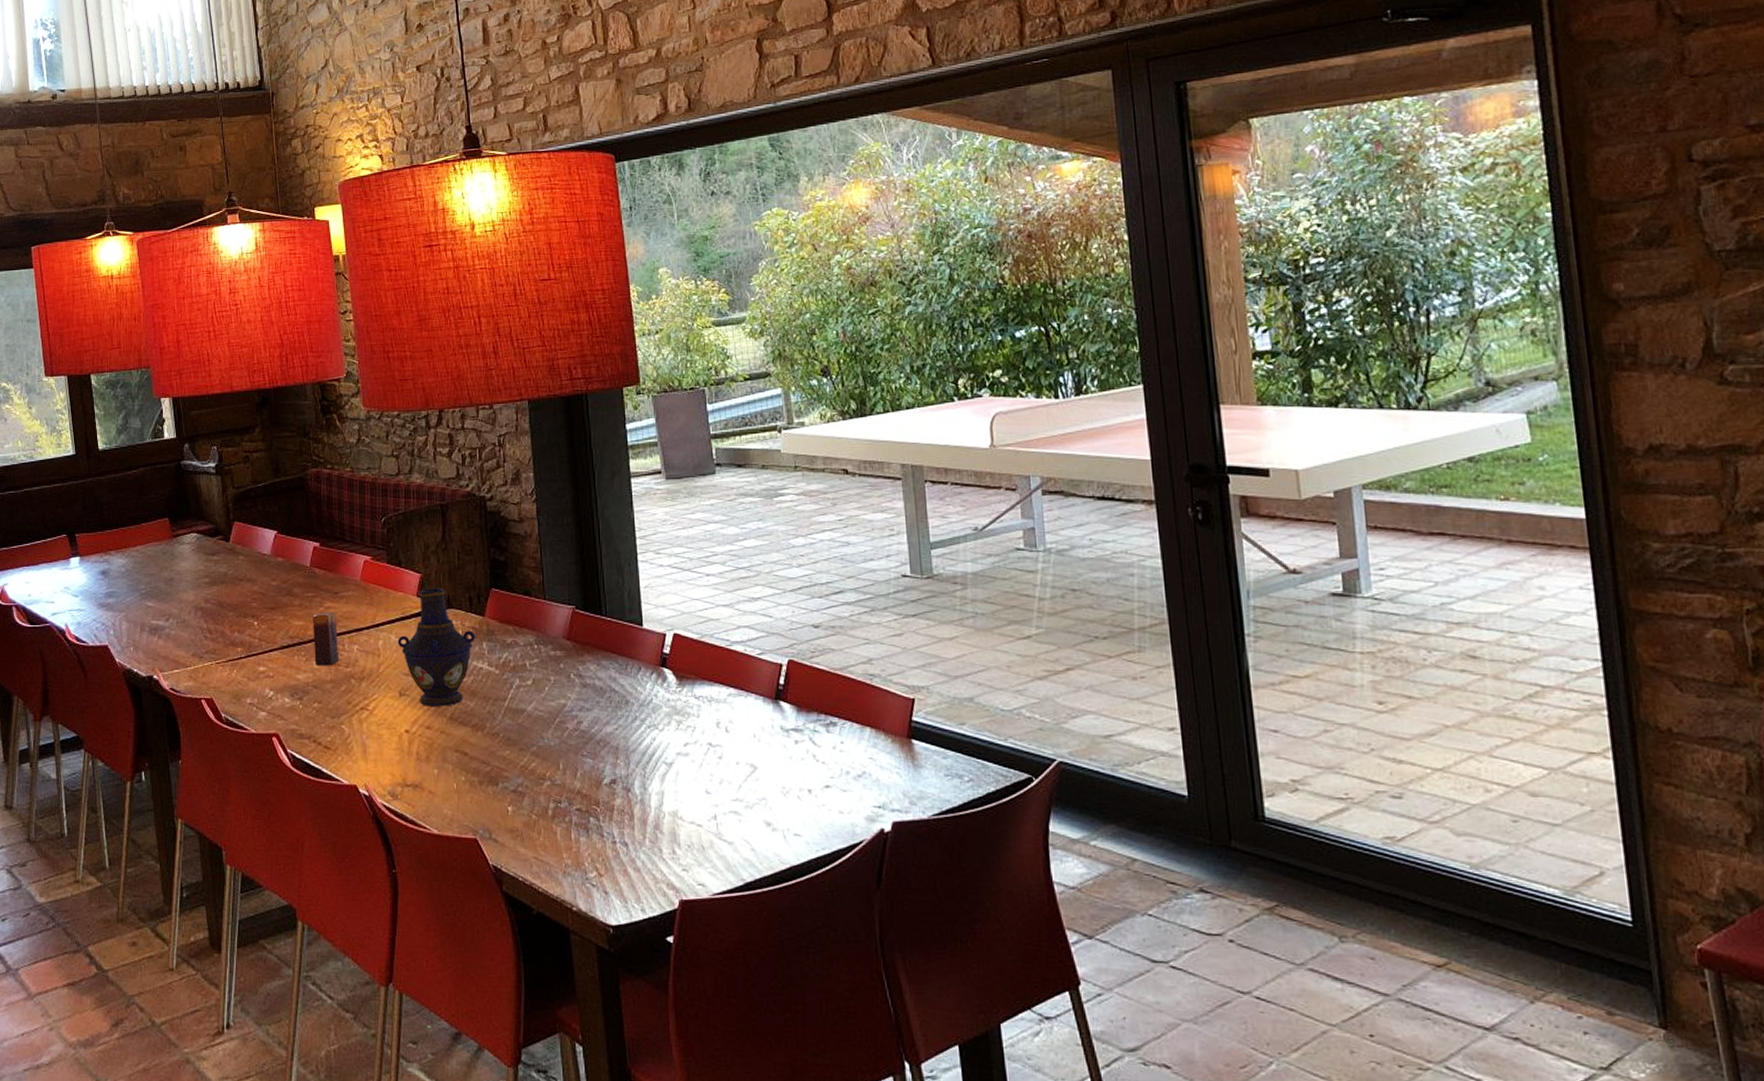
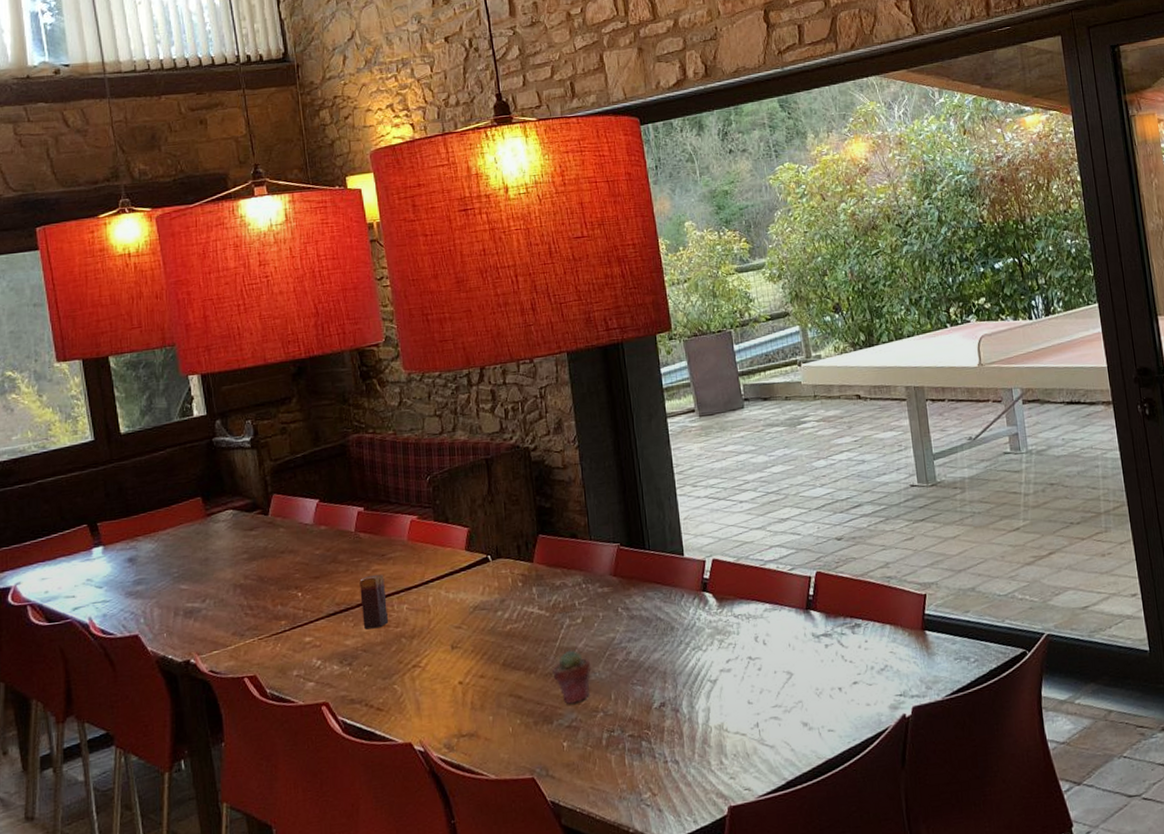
vase: present [397,588,475,707] -> none [447,540,525,656]
potted succulent: none [500,712,540,769] -> present [552,650,592,705]

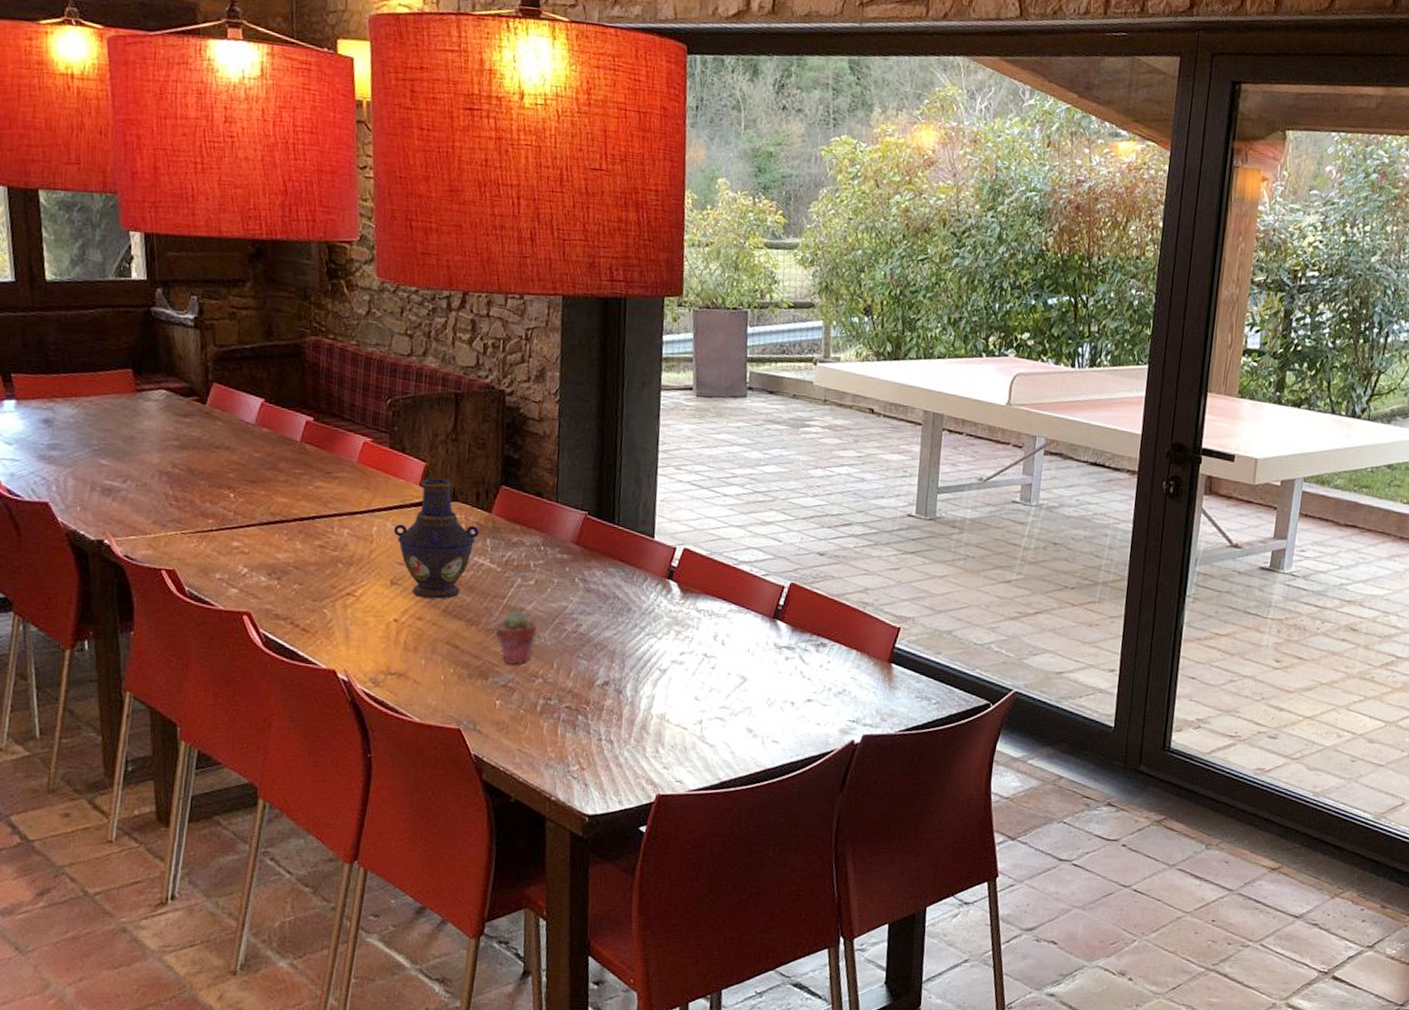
candle: present [359,574,389,630] -> none [298,490,327,548]
vase: none [447,540,525,656] -> present [393,478,479,599]

